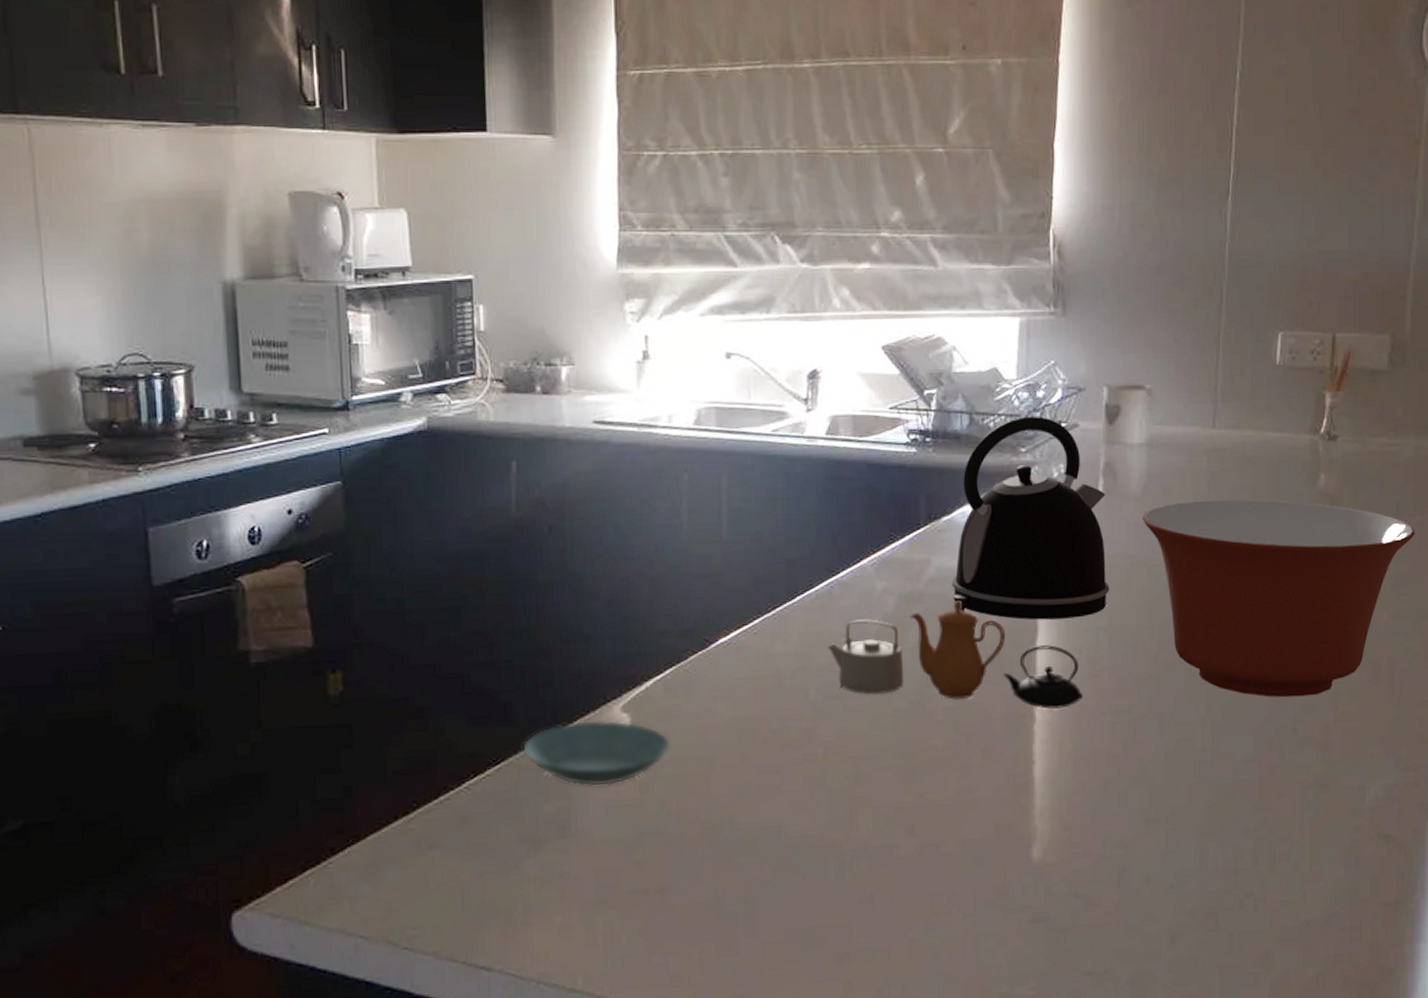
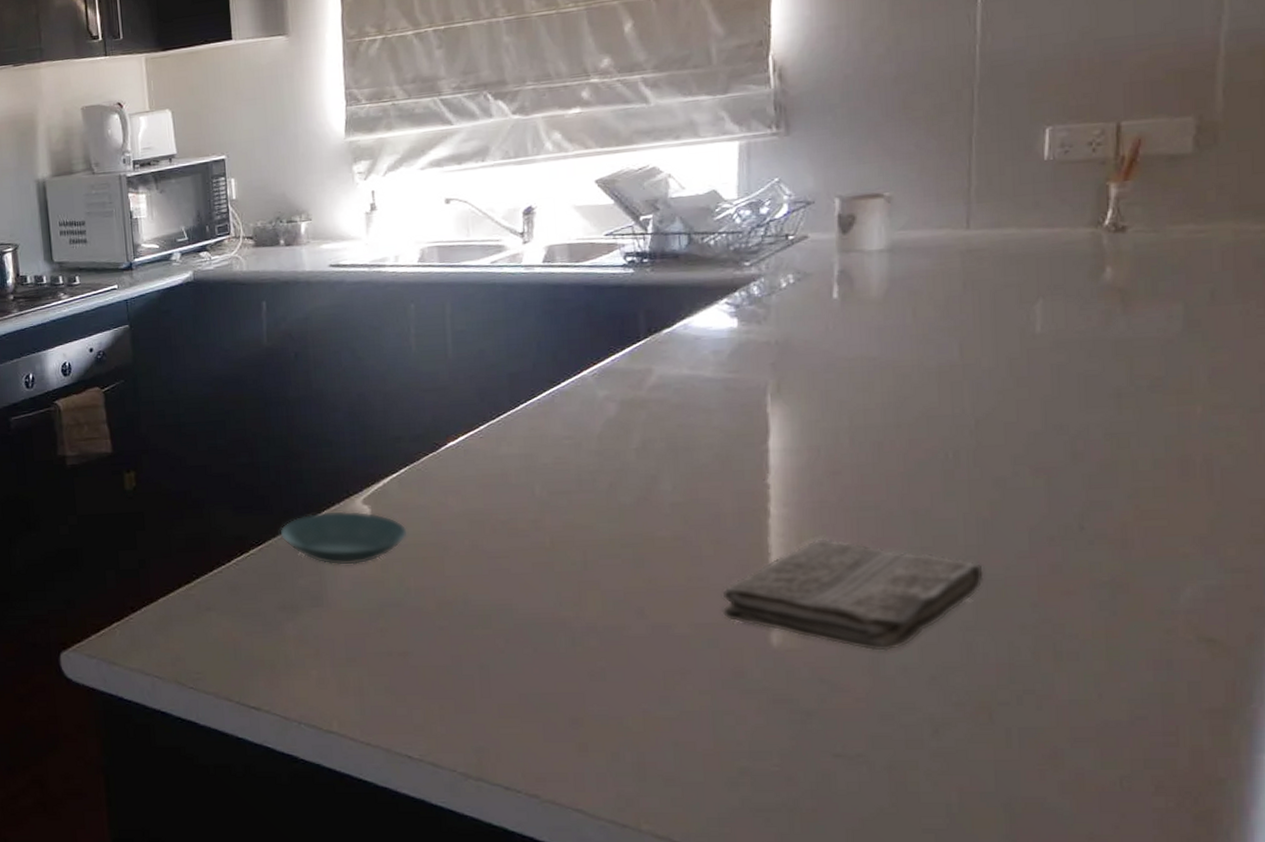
teapot: present [827,600,1083,710] -> none [550,404,823,505]
kettle: present [951,416,1110,620] -> none [674,231,850,422]
washcloth: none [988,744,1216,862] -> present [721,538,984,651]
mixing bowl: present [1142,499,1415,698] -> none [885,296,1238,495]

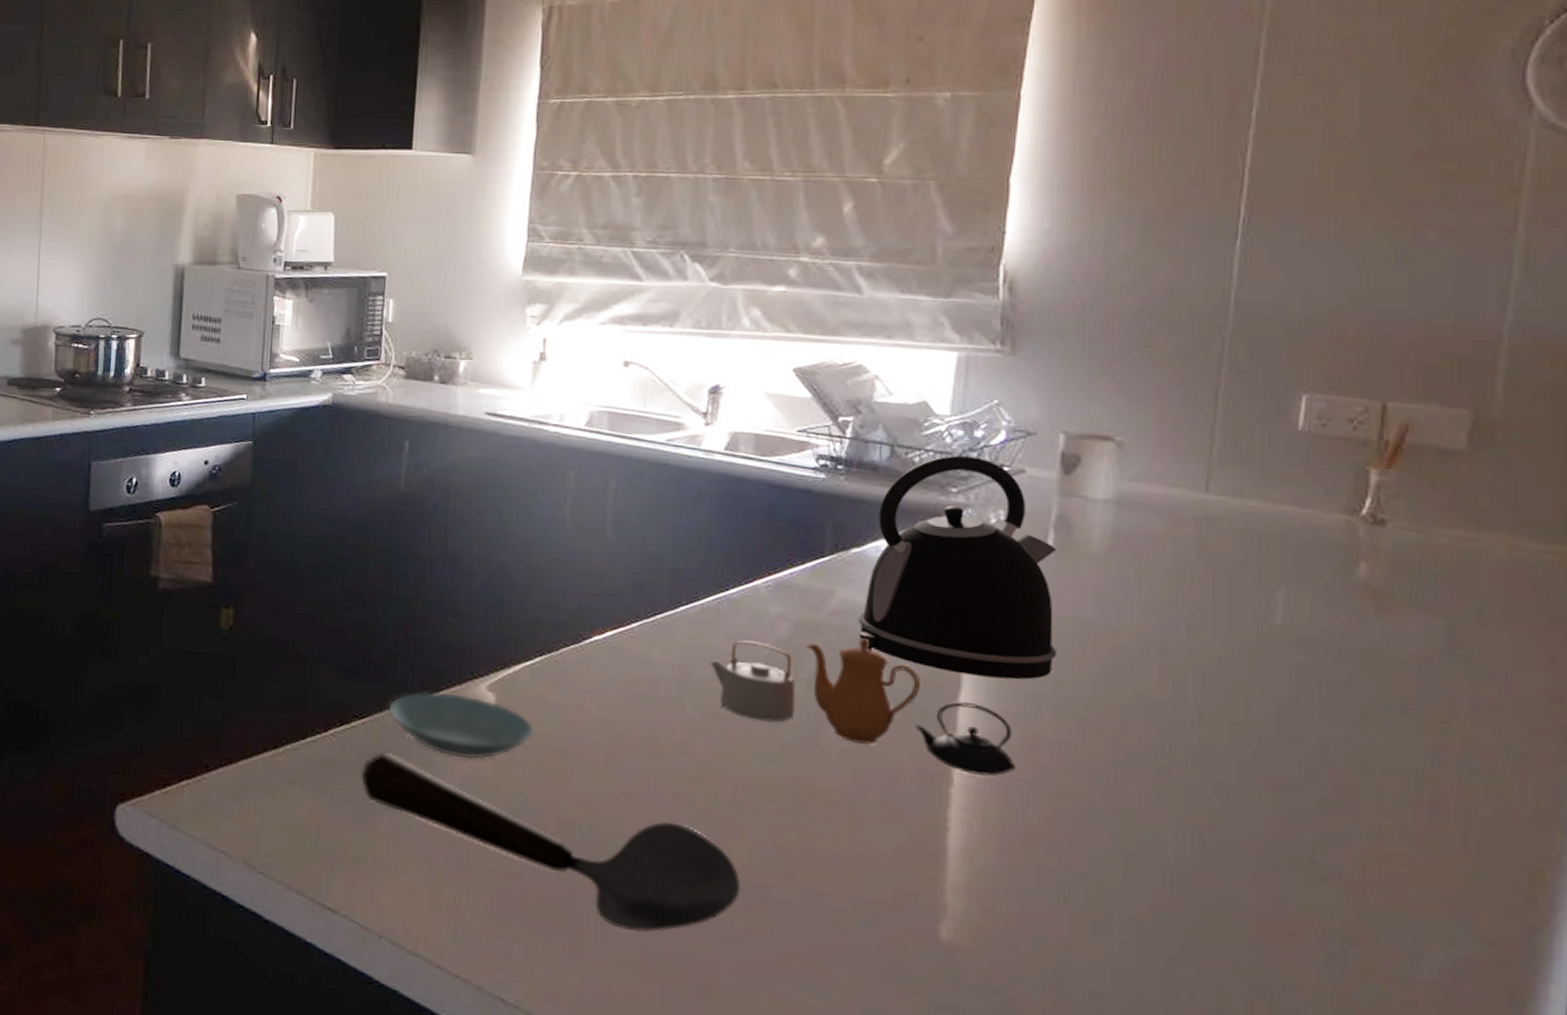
spoon: none [264,571,599,684] -> present [361,752,741,932]
teapot: none [550,404,823,505] -> present [709,637,1016,777]
kettle: none [674,231,850,422] -> present [858,455,1057,680]
washcloth: present [721,538,984,651] -> none [886,820,1194,970]

